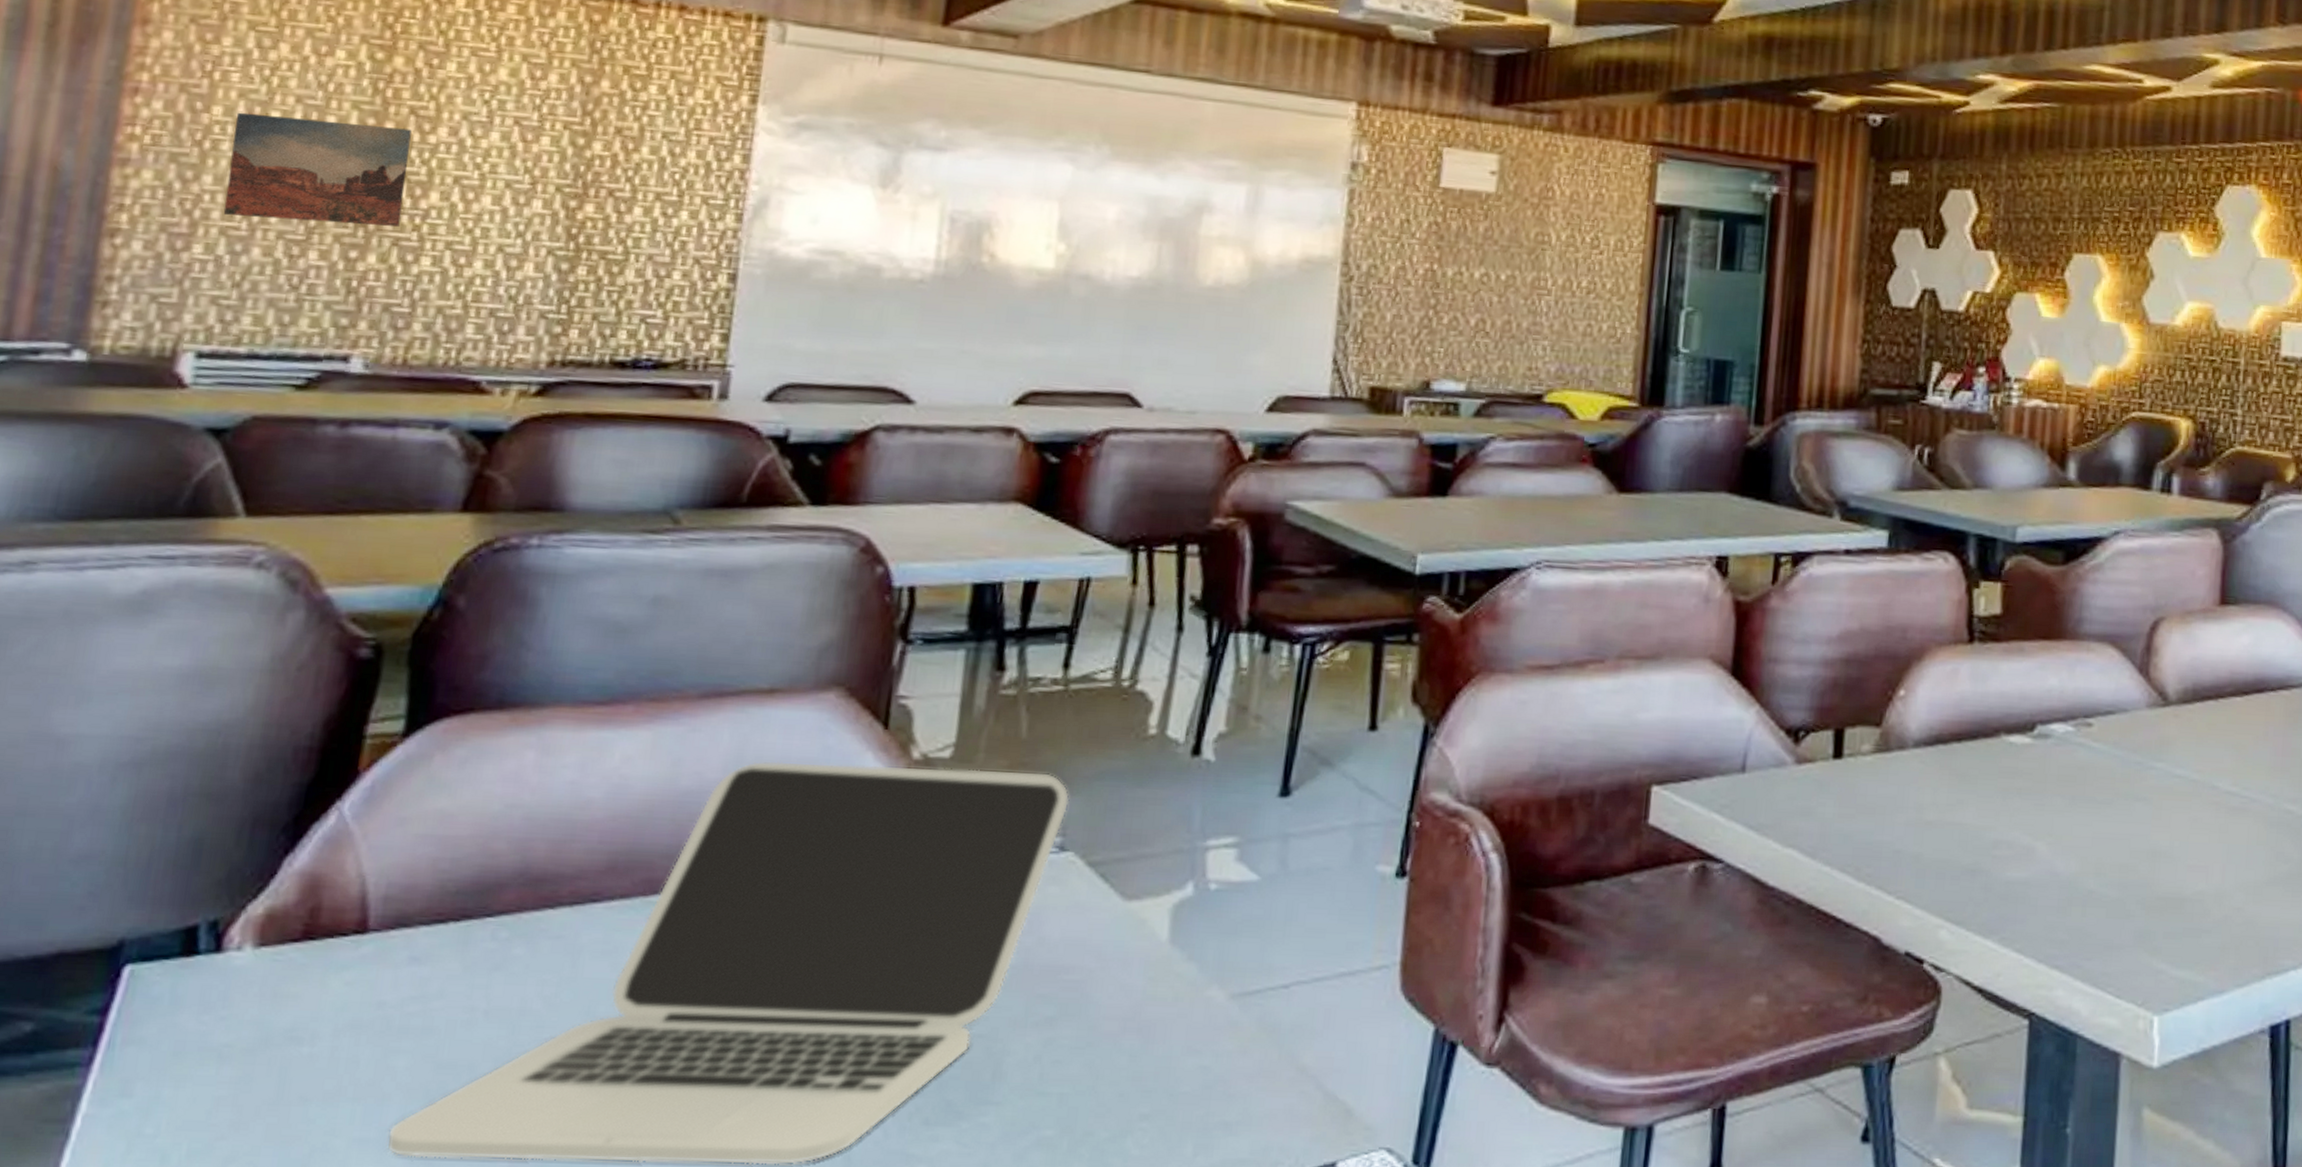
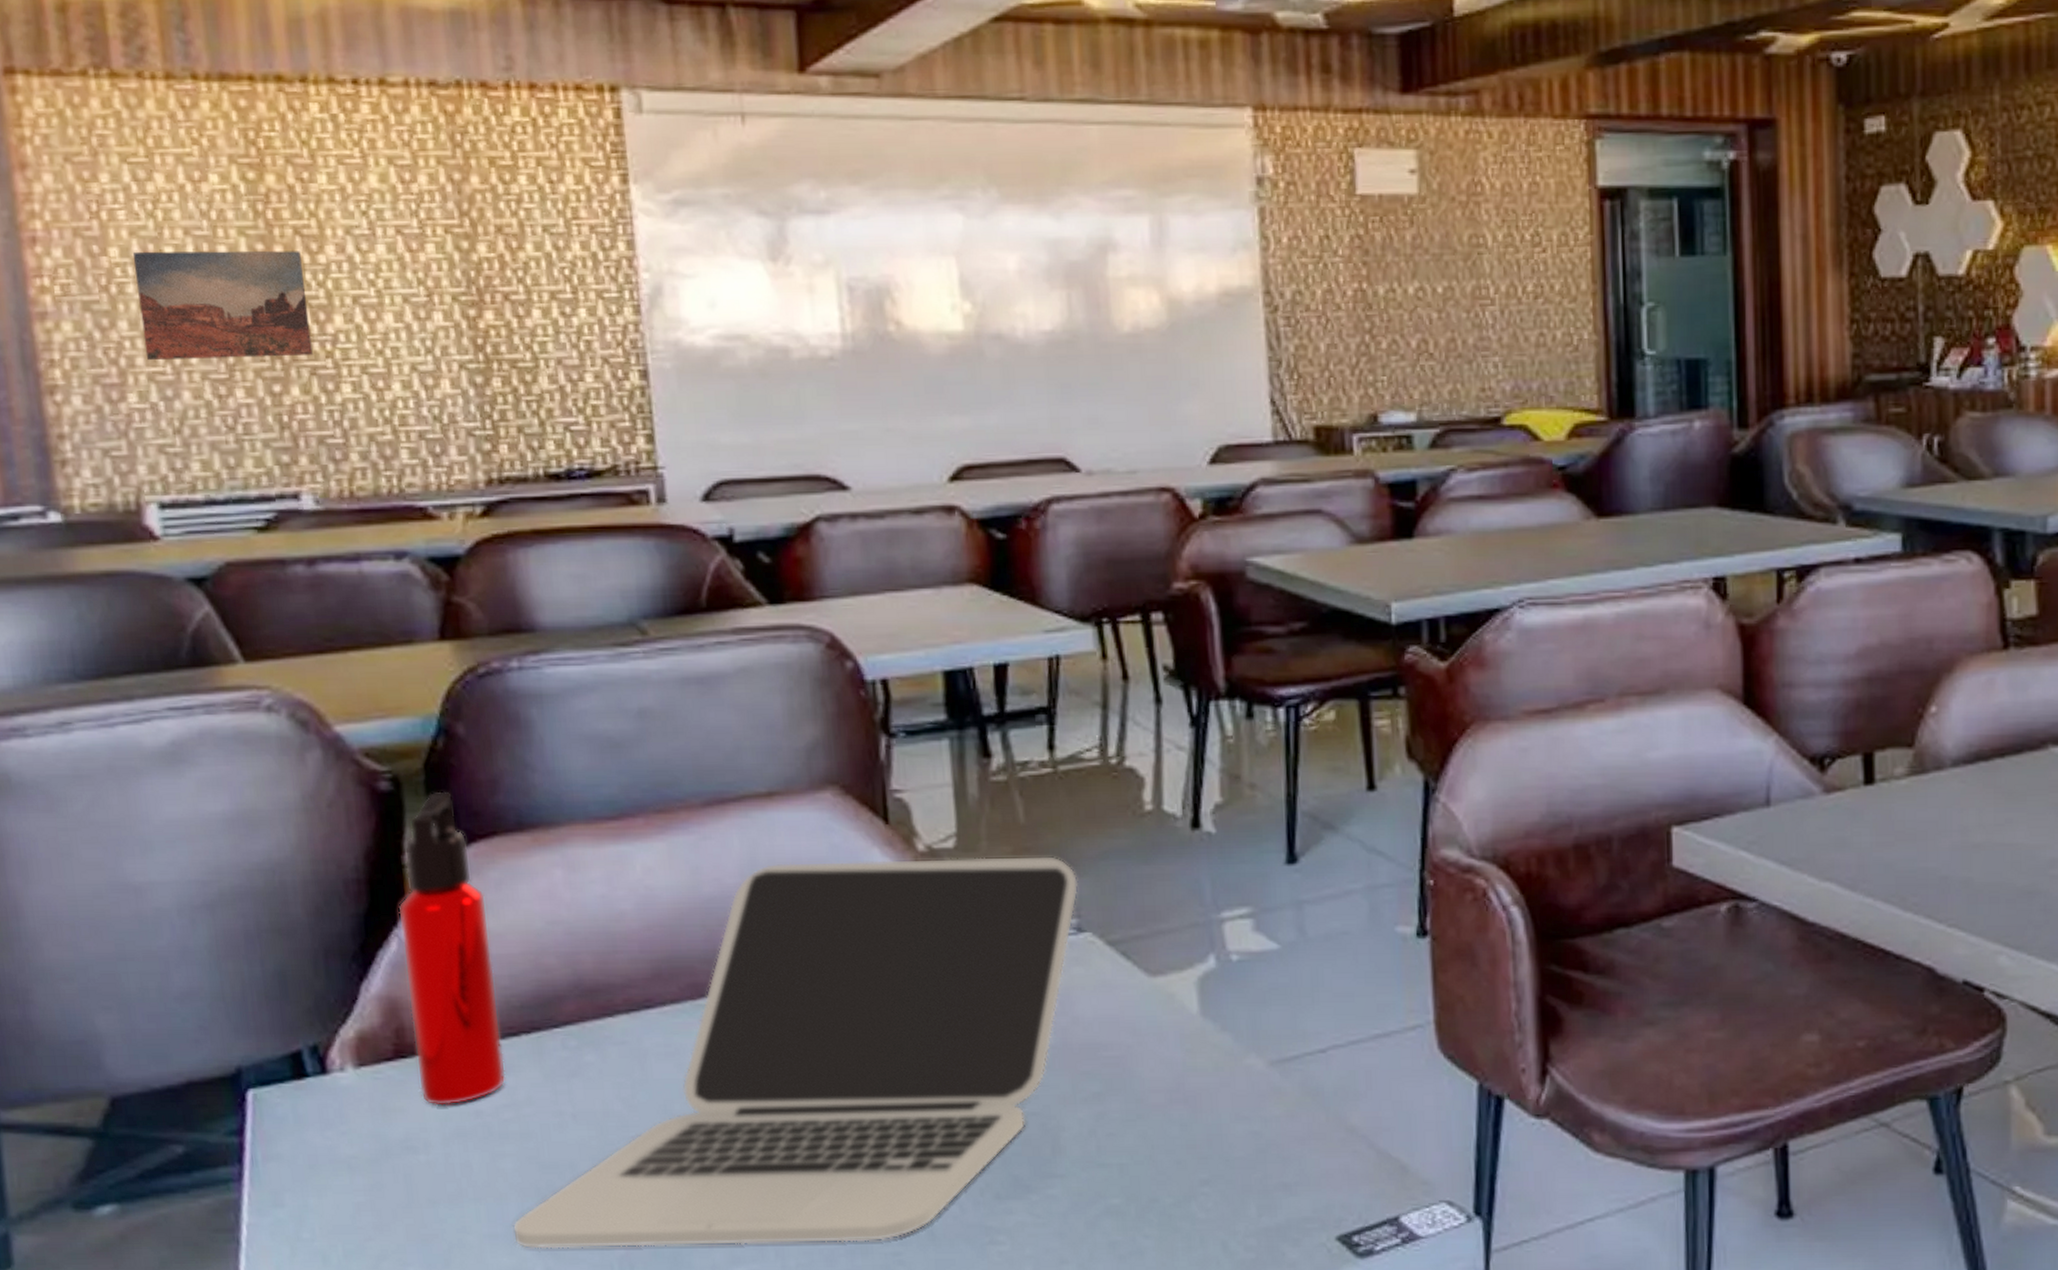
water bottle: none [321,662,446,994] -> present [398,791,506,1106]

